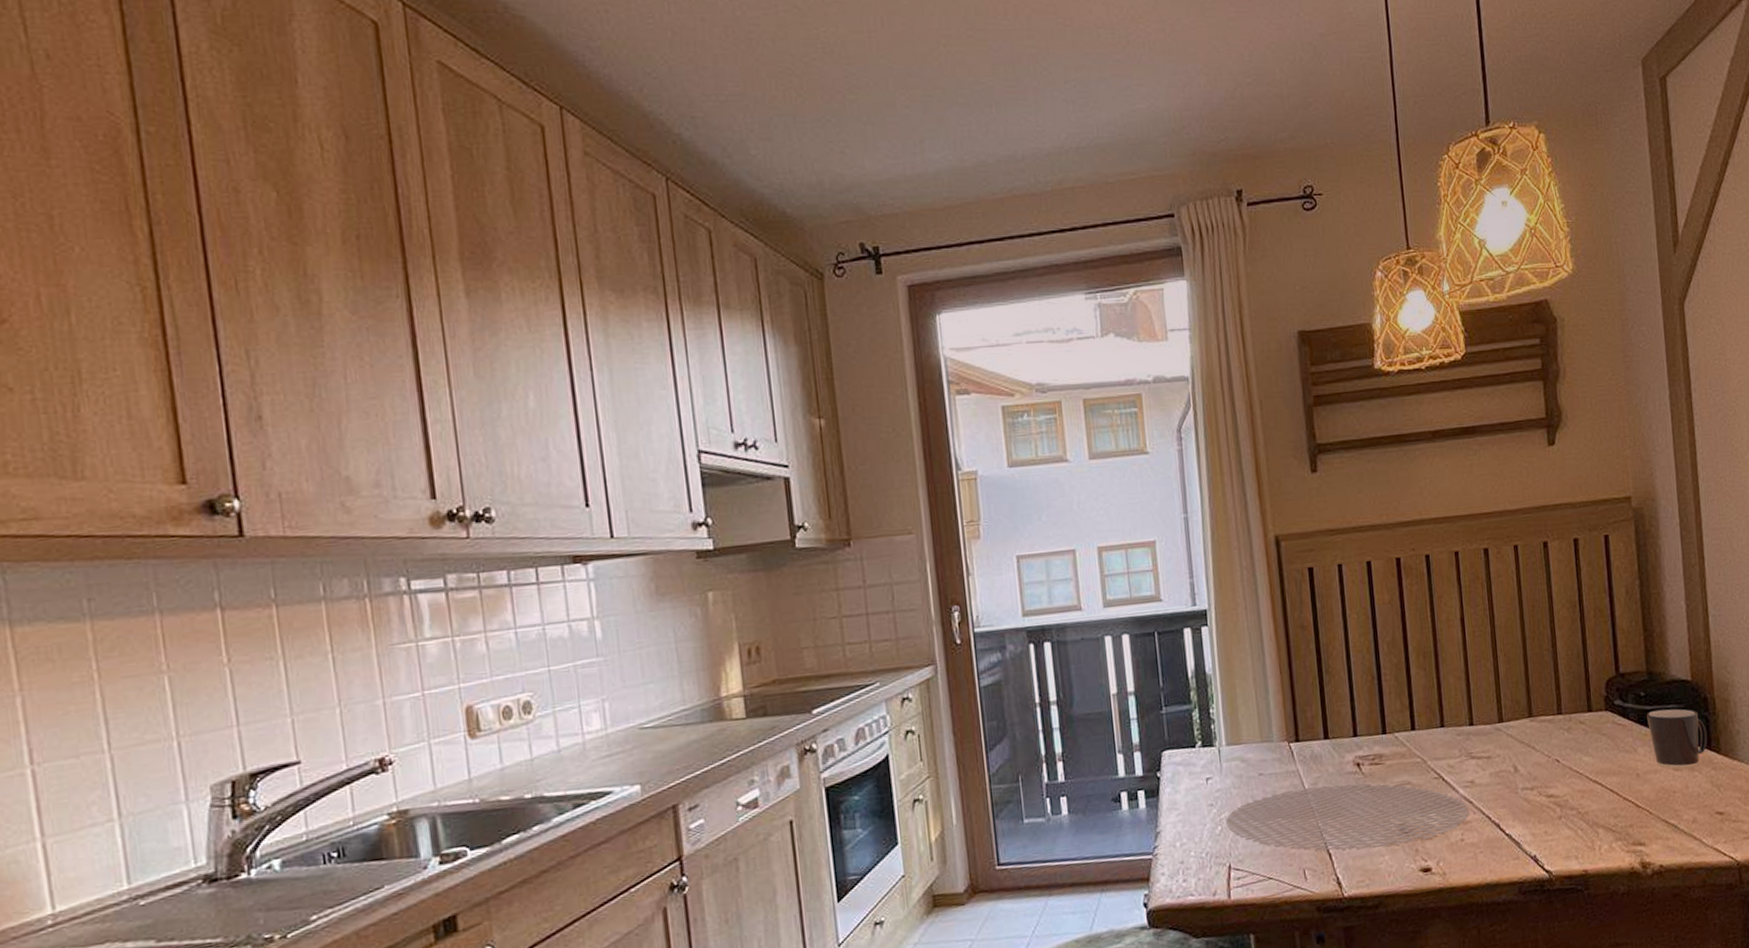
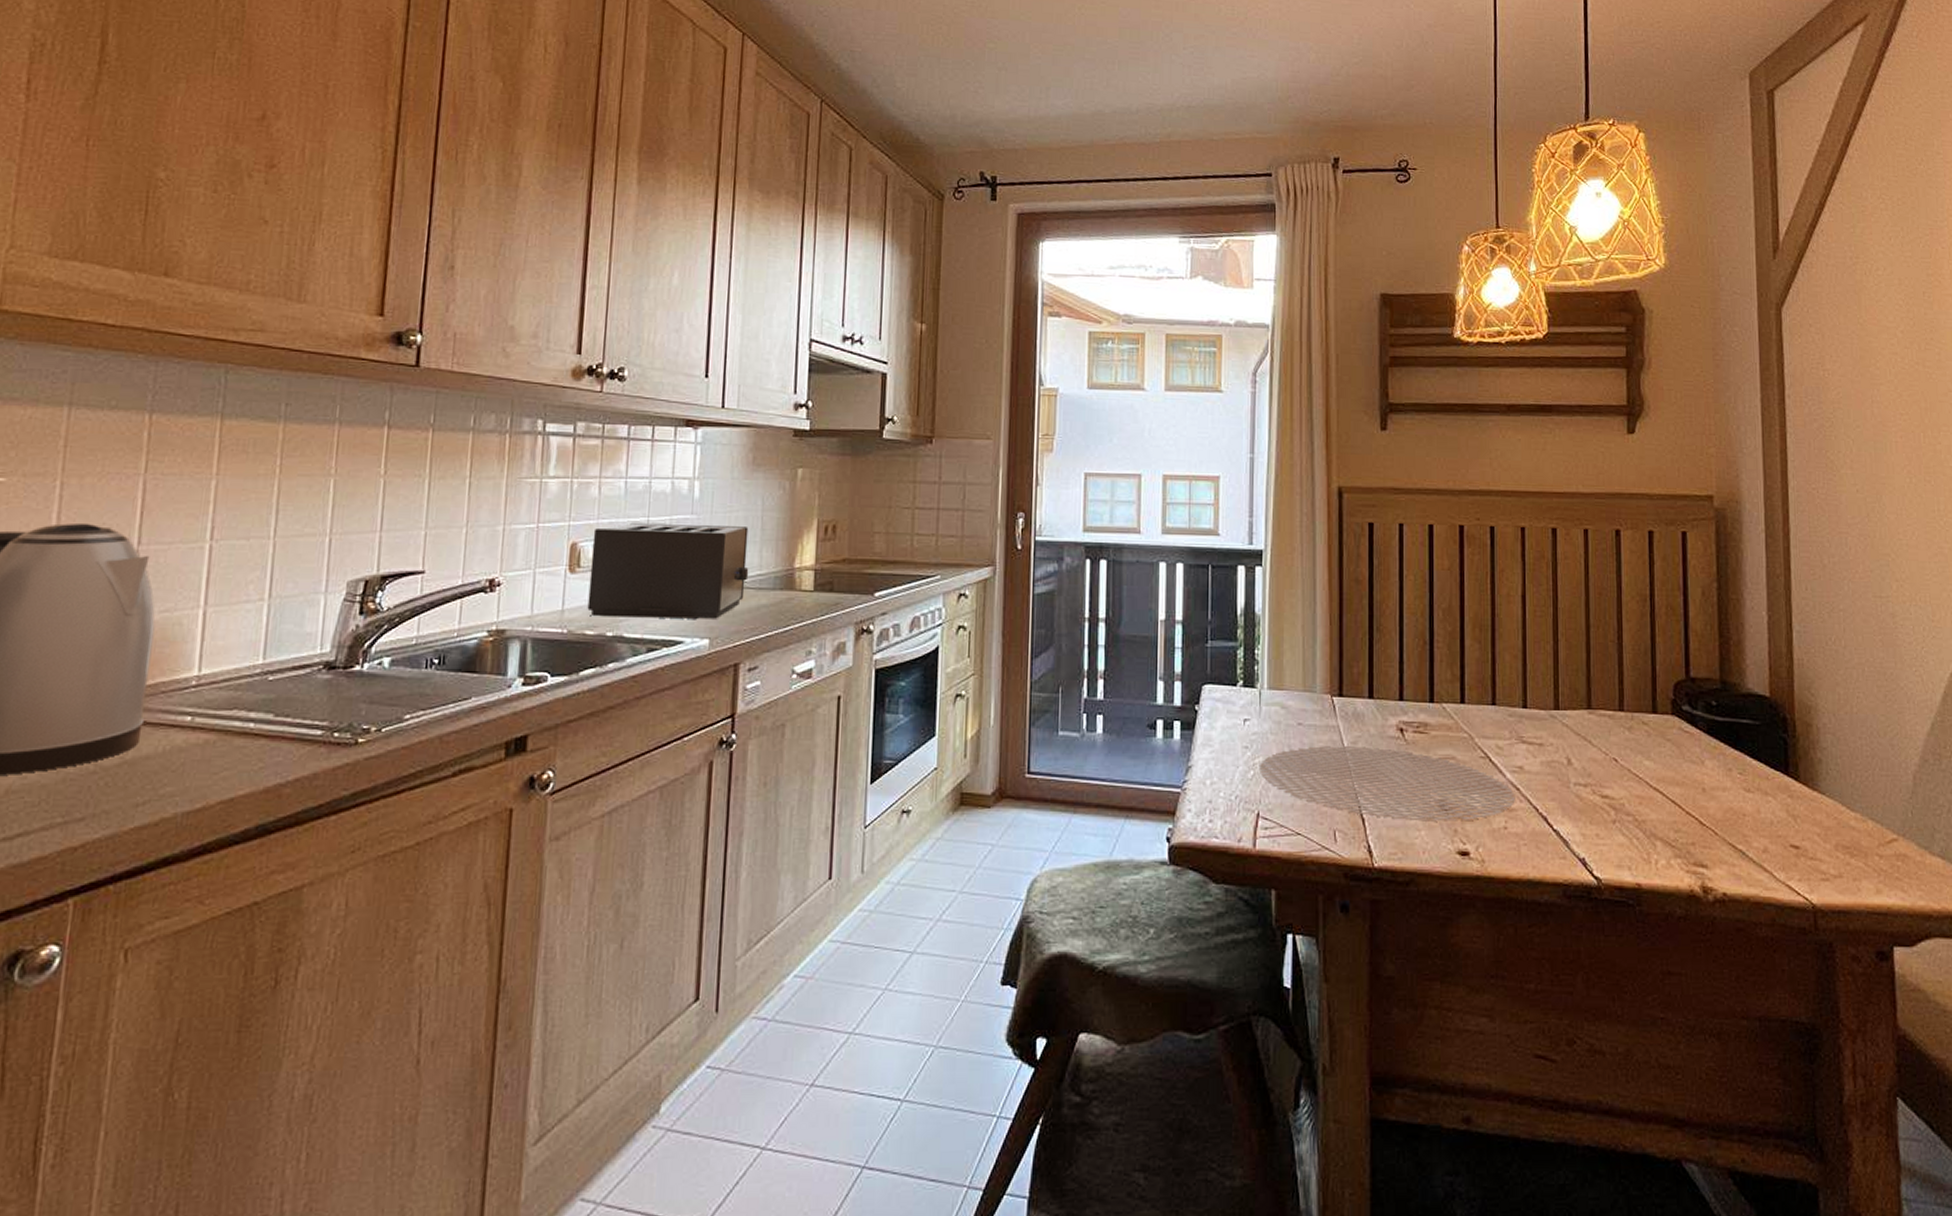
toaster: none [488,661,673,781] -> present [587,522,749,619]
mug: present [1647,708,1708,770] -> none [1718,722,1785,792]

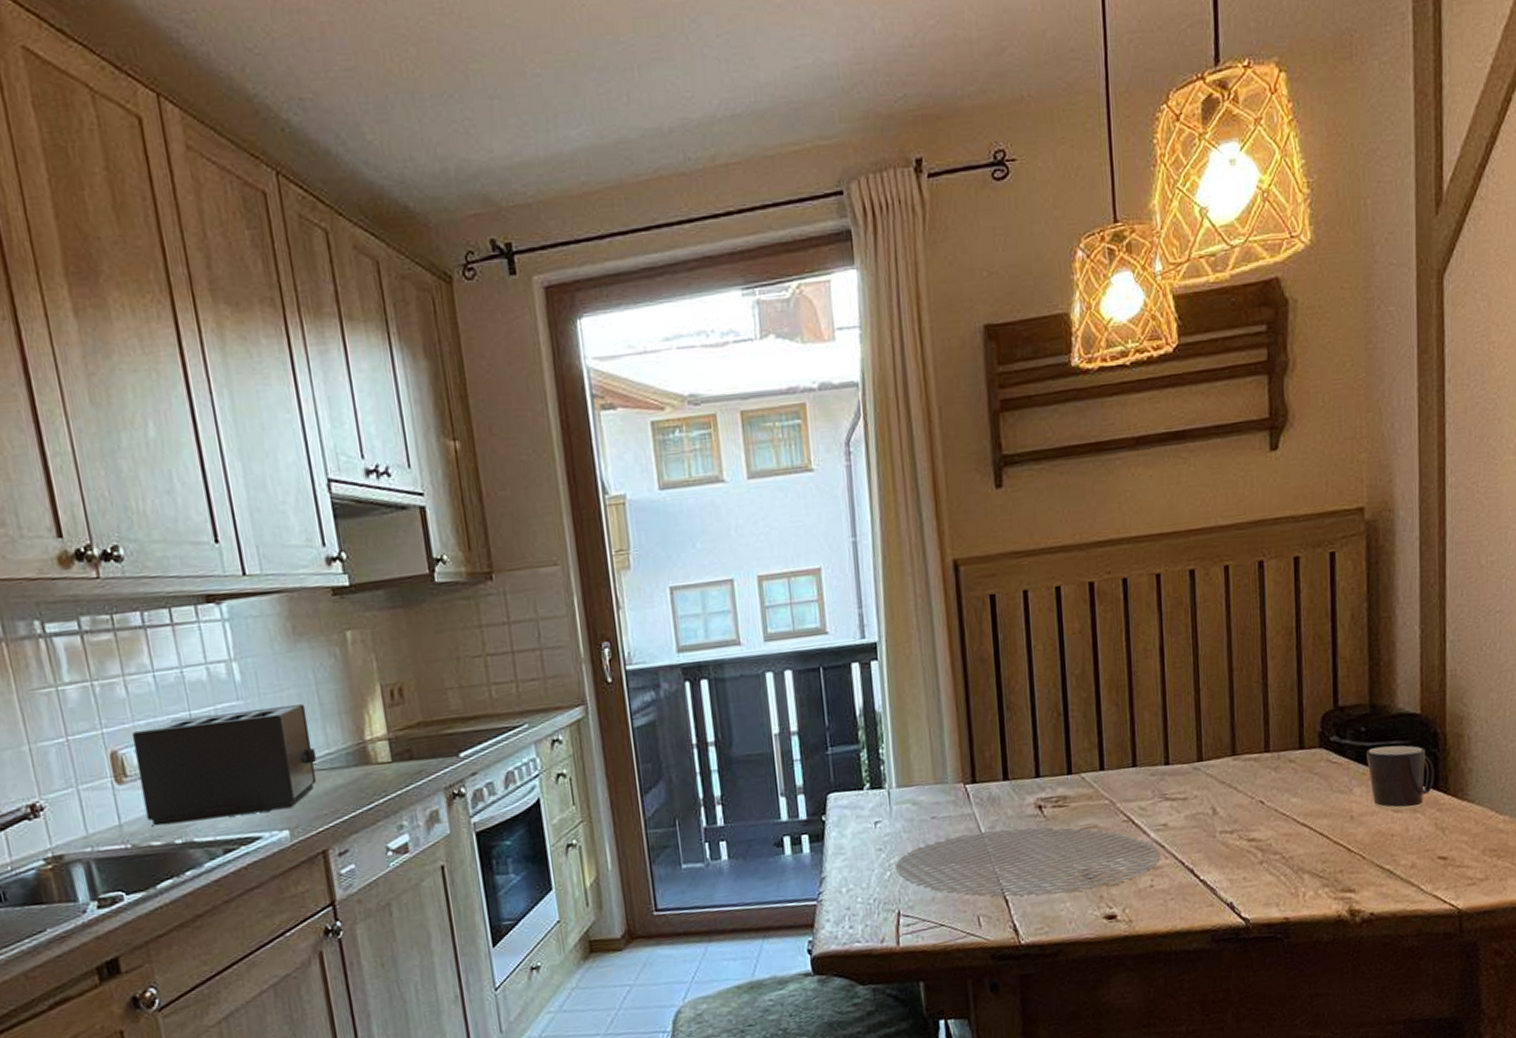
mug: none [1718,722,1785,792] -> present [1366,745,1434,812]

